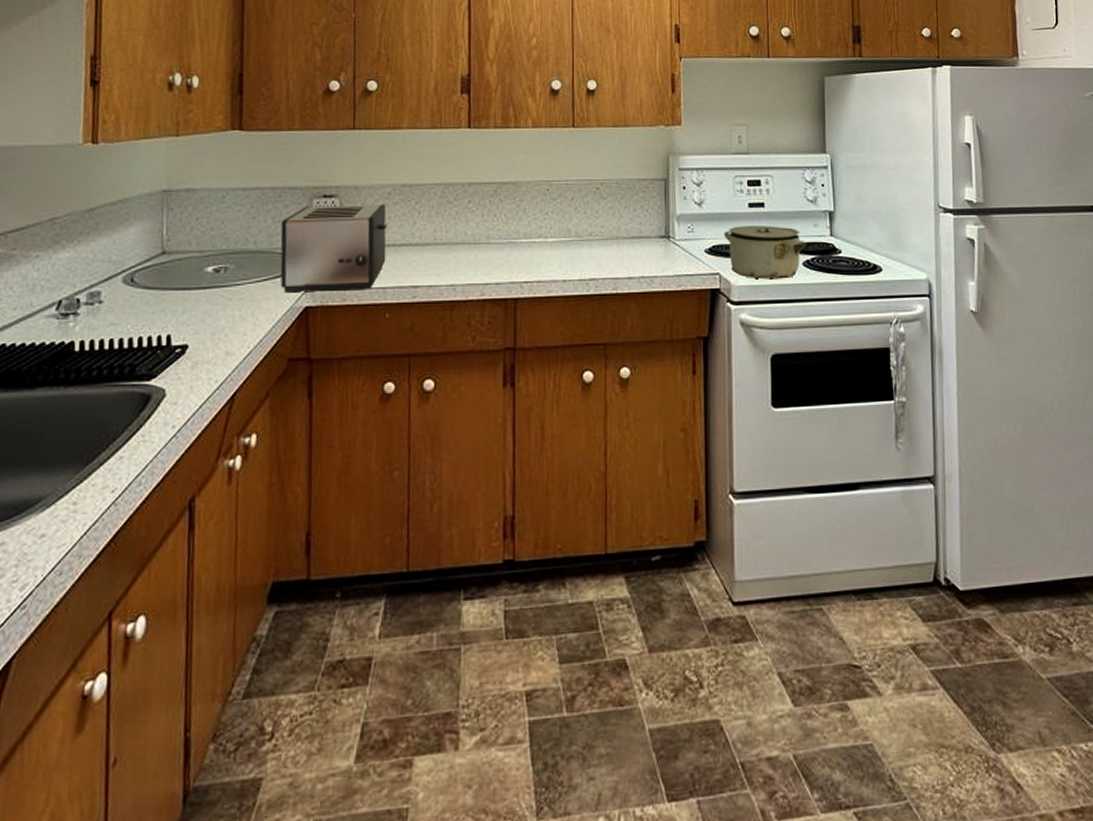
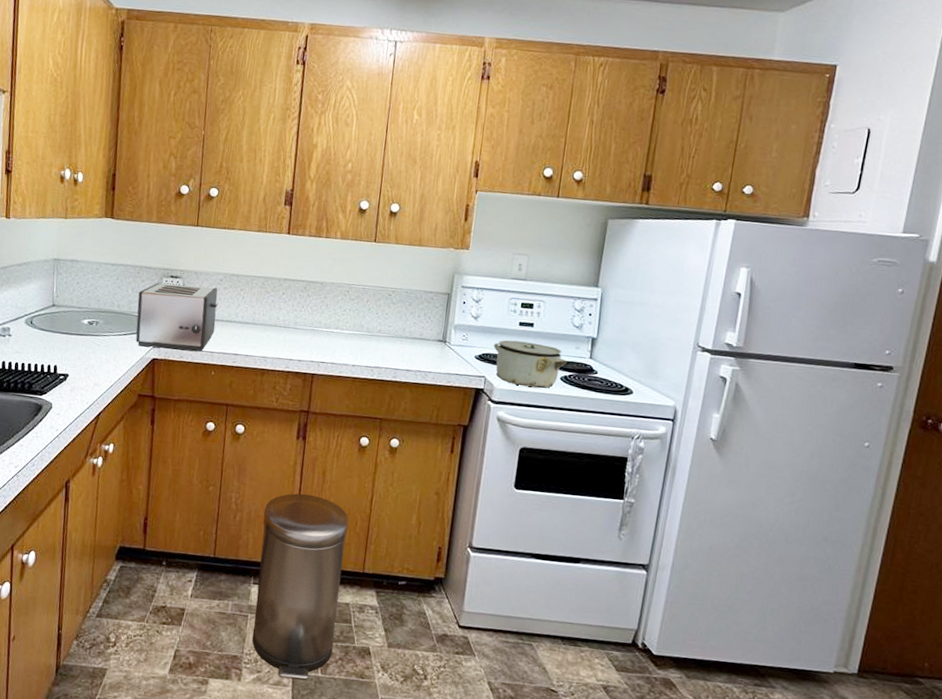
pedal bin: none [469,459,580,732] -> present [252,493,349,681]

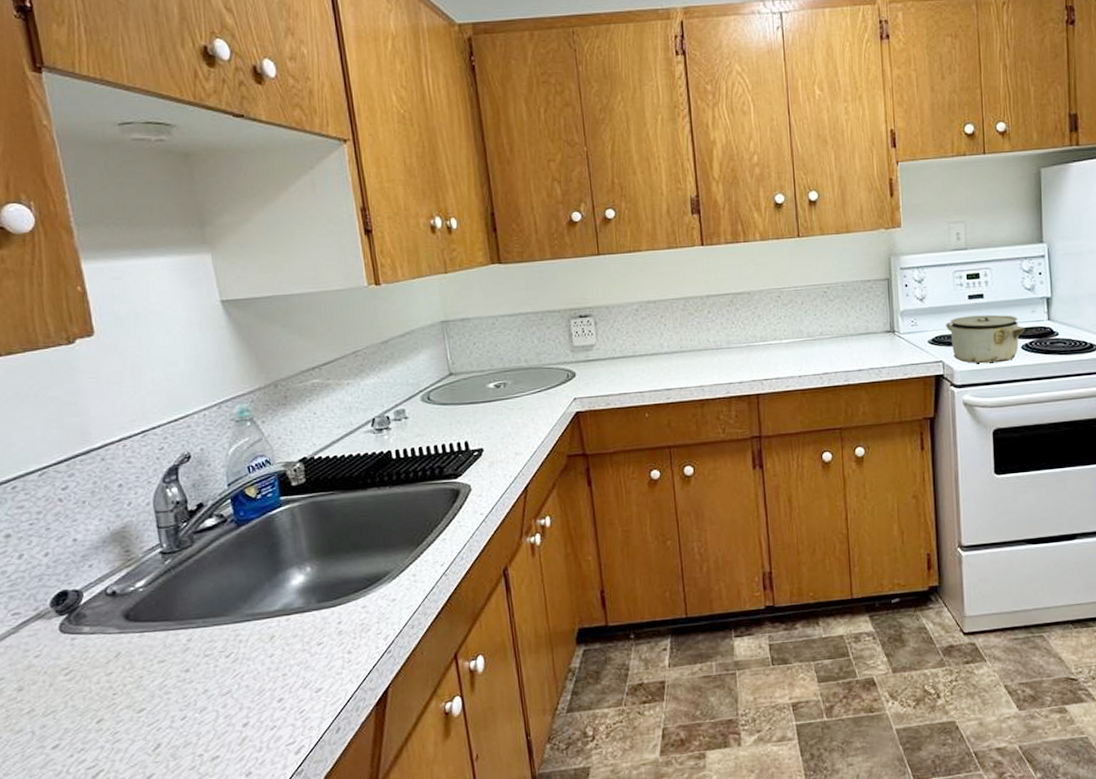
toaster: present [135,283,218,352] -> none [546,320,640,401]
pedal bin: present [252,493,349,681] -> none [731,526,835,732]

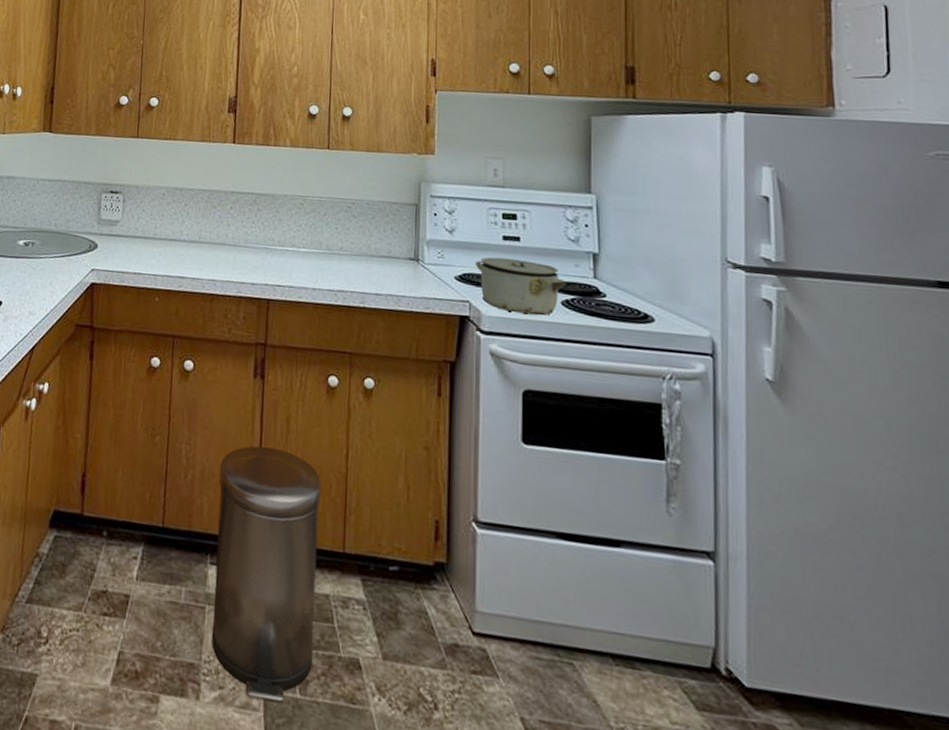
pedal bin: none [731,526,835,732] -> present [211,445,322,704]

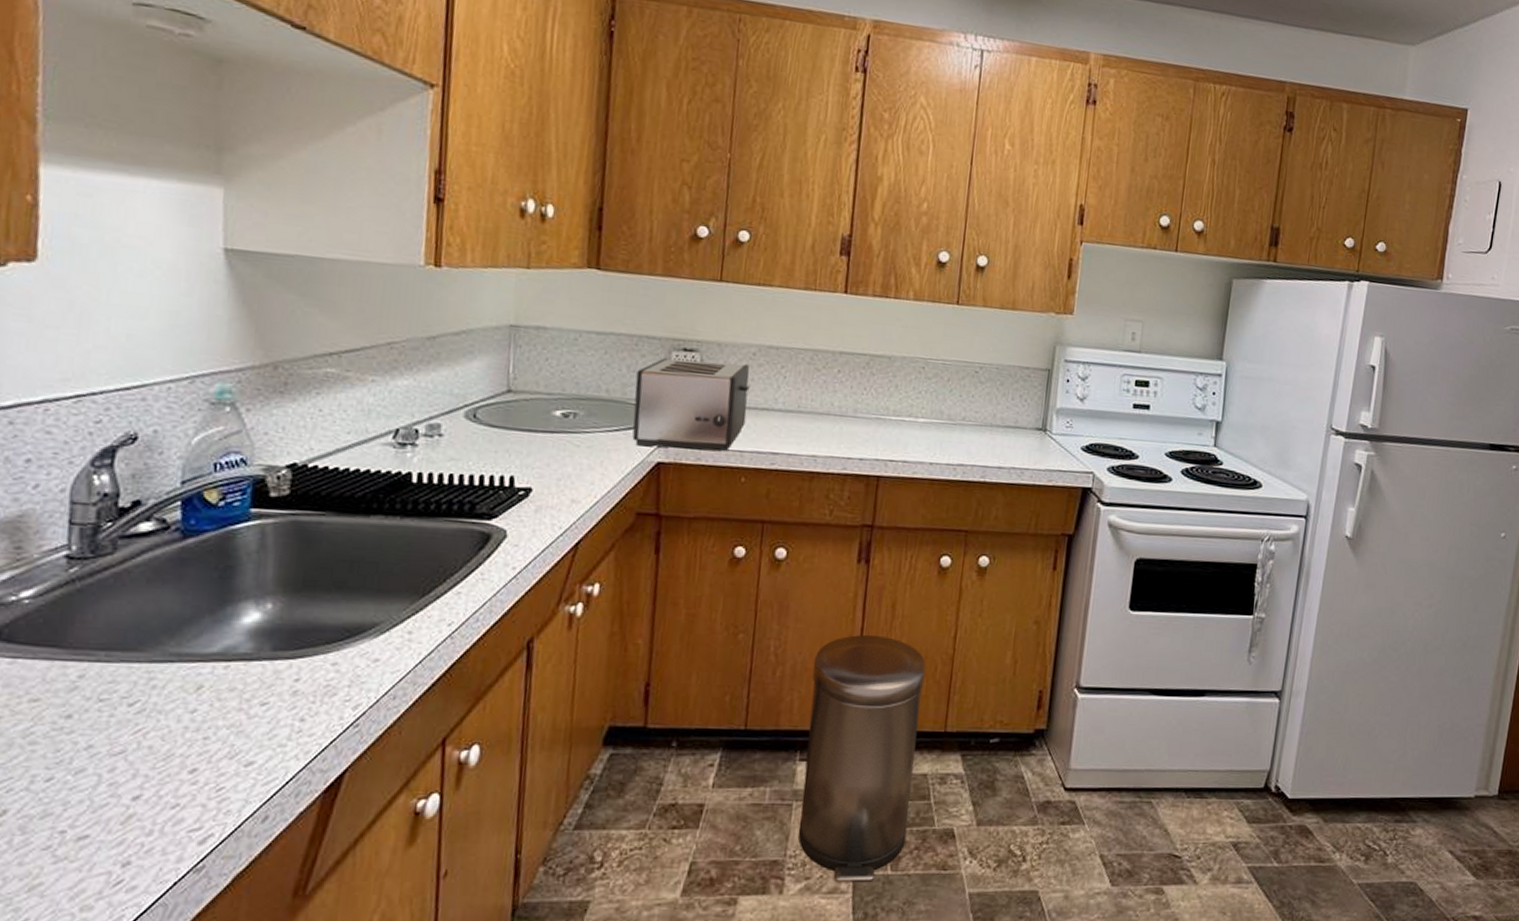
toaster: none [73,199,161,275] -> present [632,358,750,451]
cooking pot: present [474,256,567,316] -> none [1102,426,1189,485]

